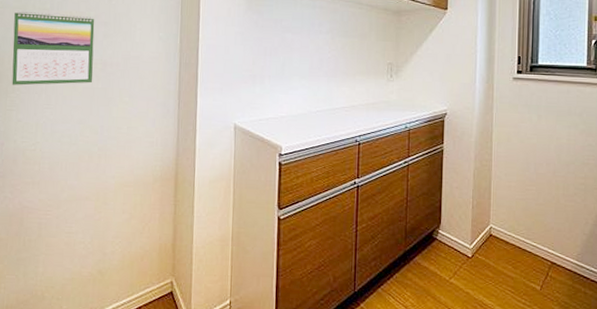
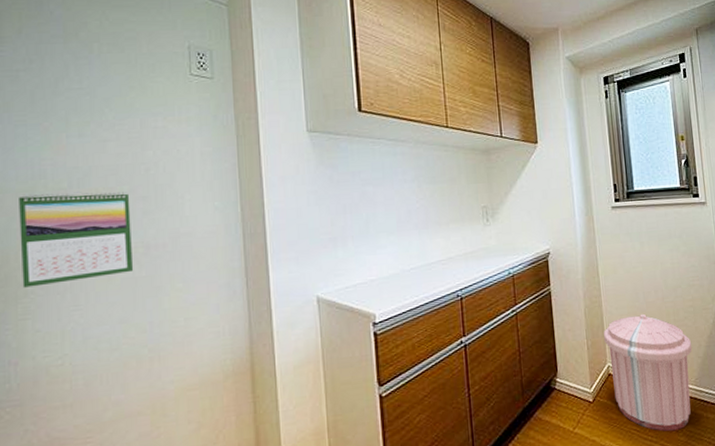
trash can: none [489,183,579,300] -> present [603,313,693,432]

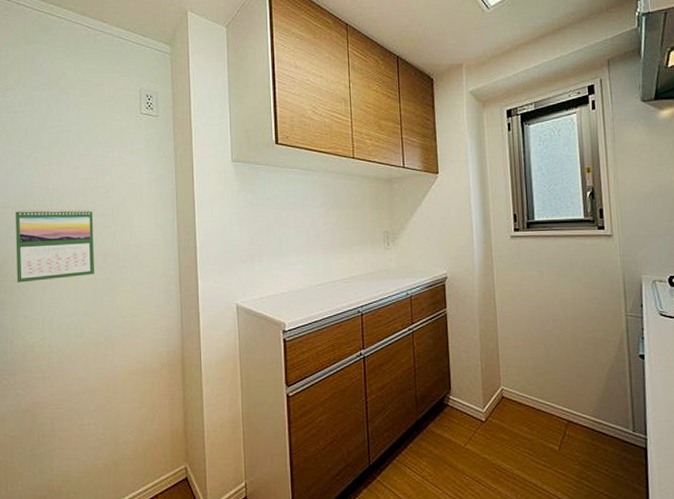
trash can: present [603,313,693,432] -> none [497,341,592,459]

